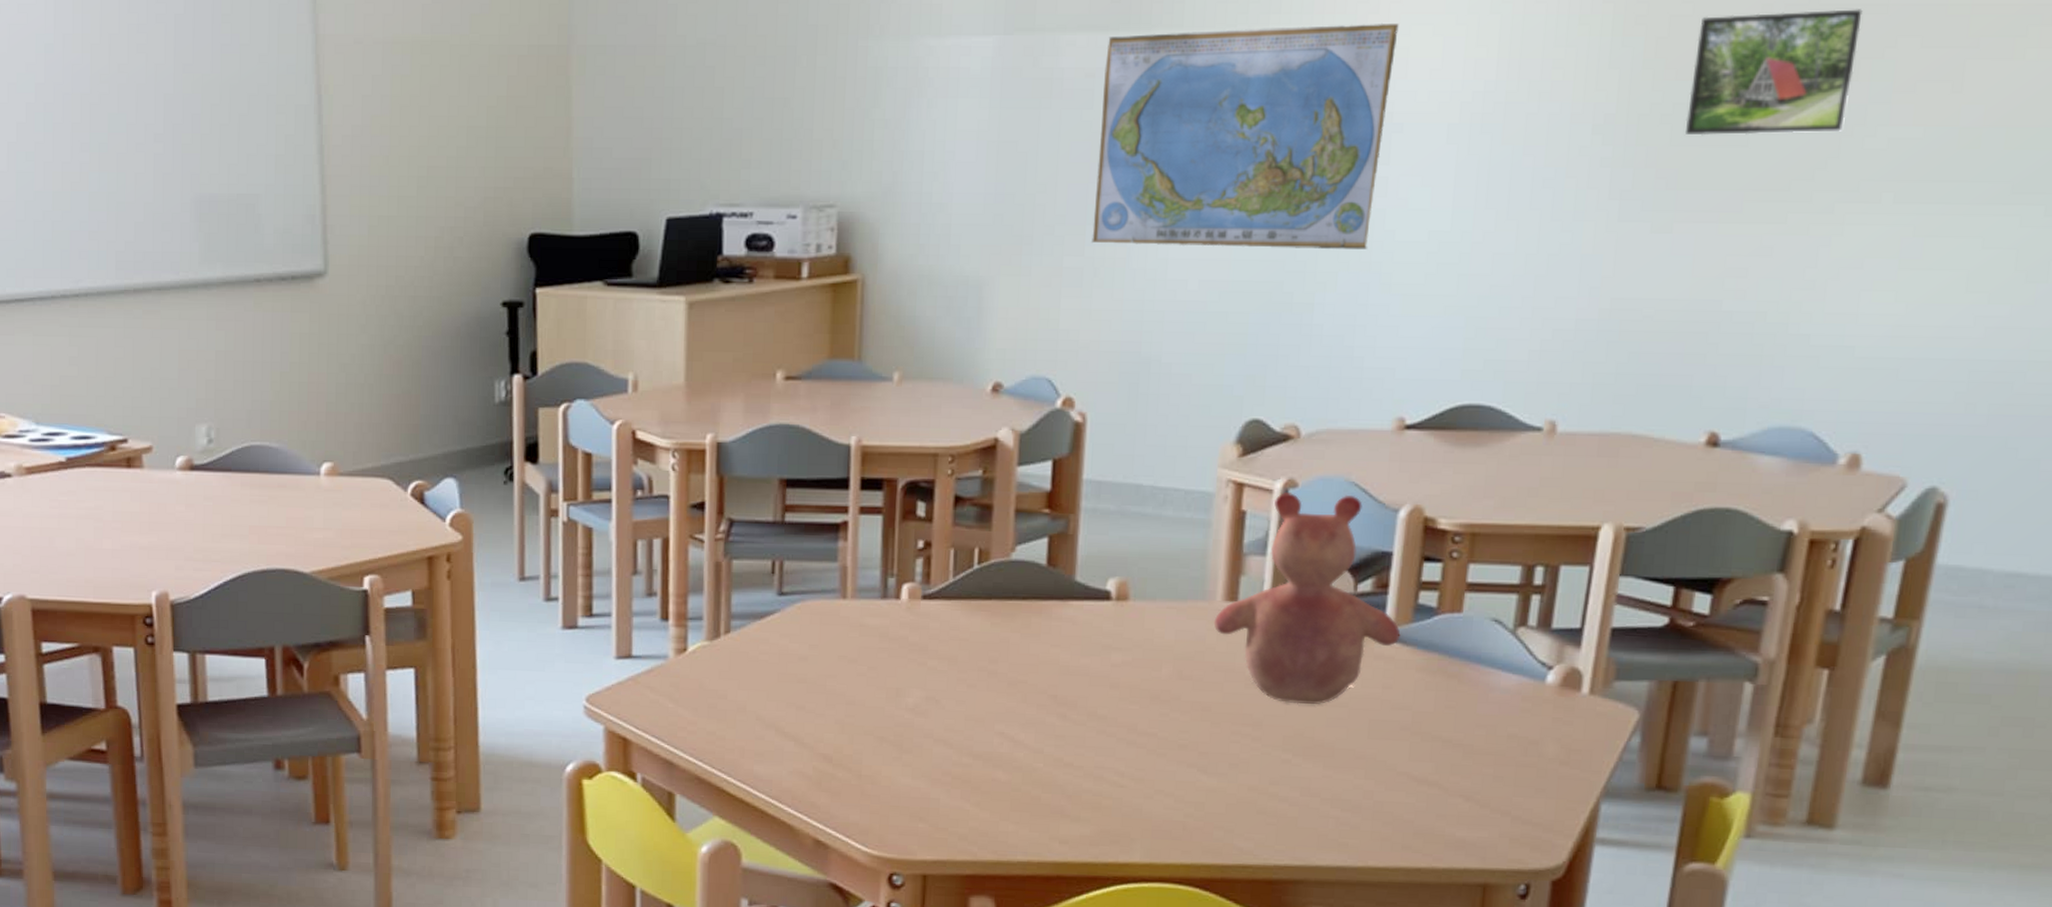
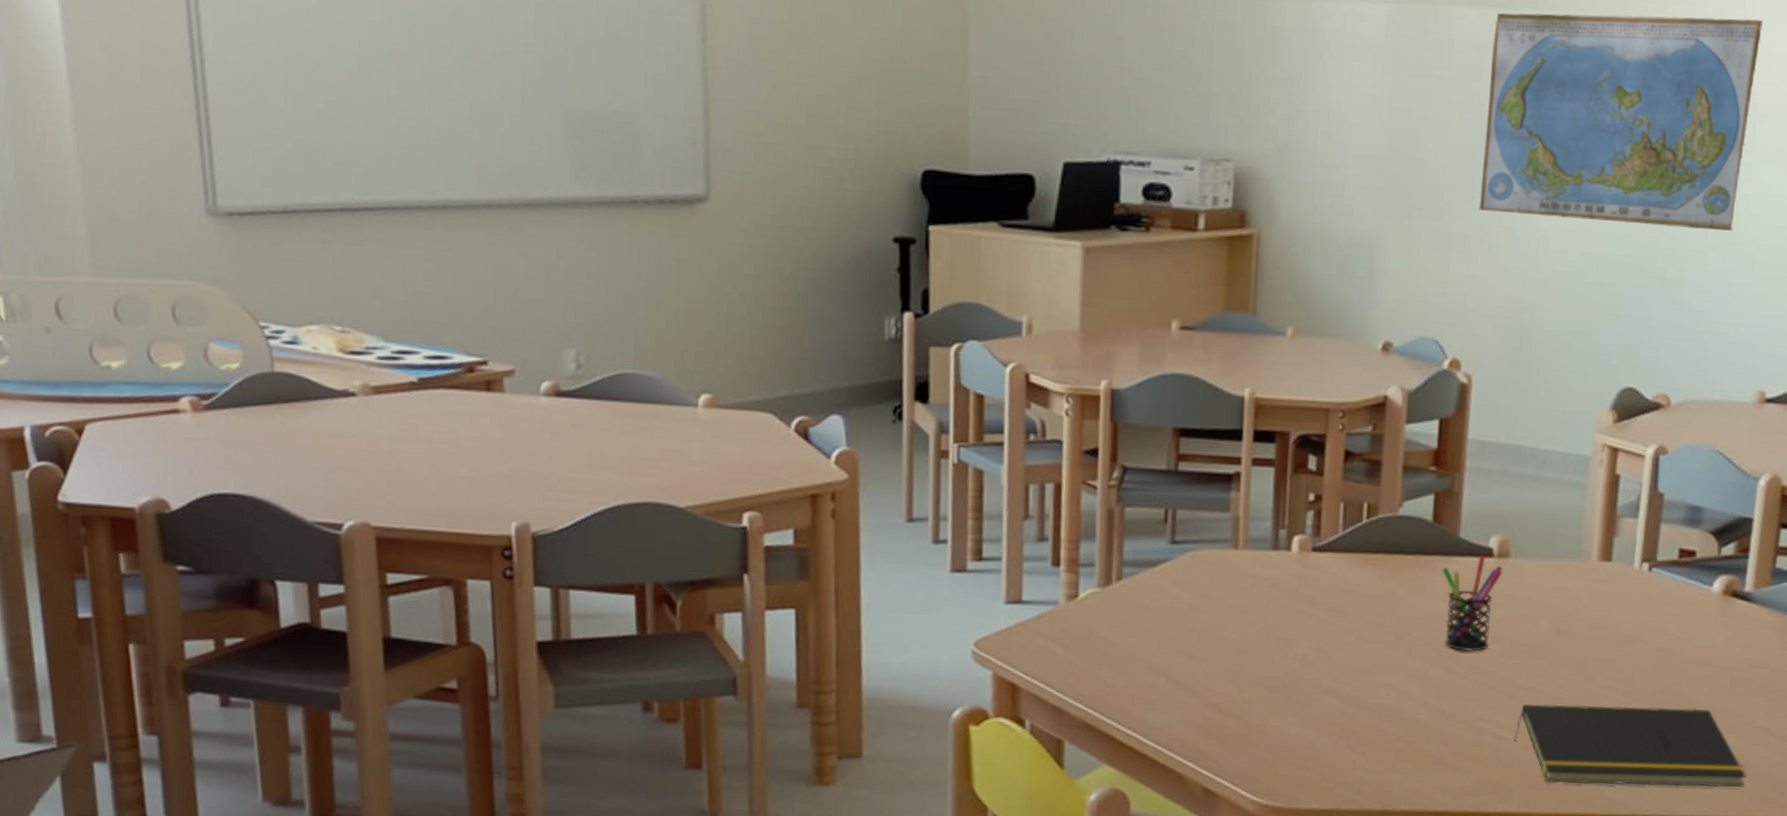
pen holder: none [1057,598,1122,698] -> present [1442,555,1503,652]
notepad: none [1135,750,1387,836] -> present [1514,704,1746,788]
teddy bear: present [1213,492,1401,704] -> none [1589,458,1760,661]

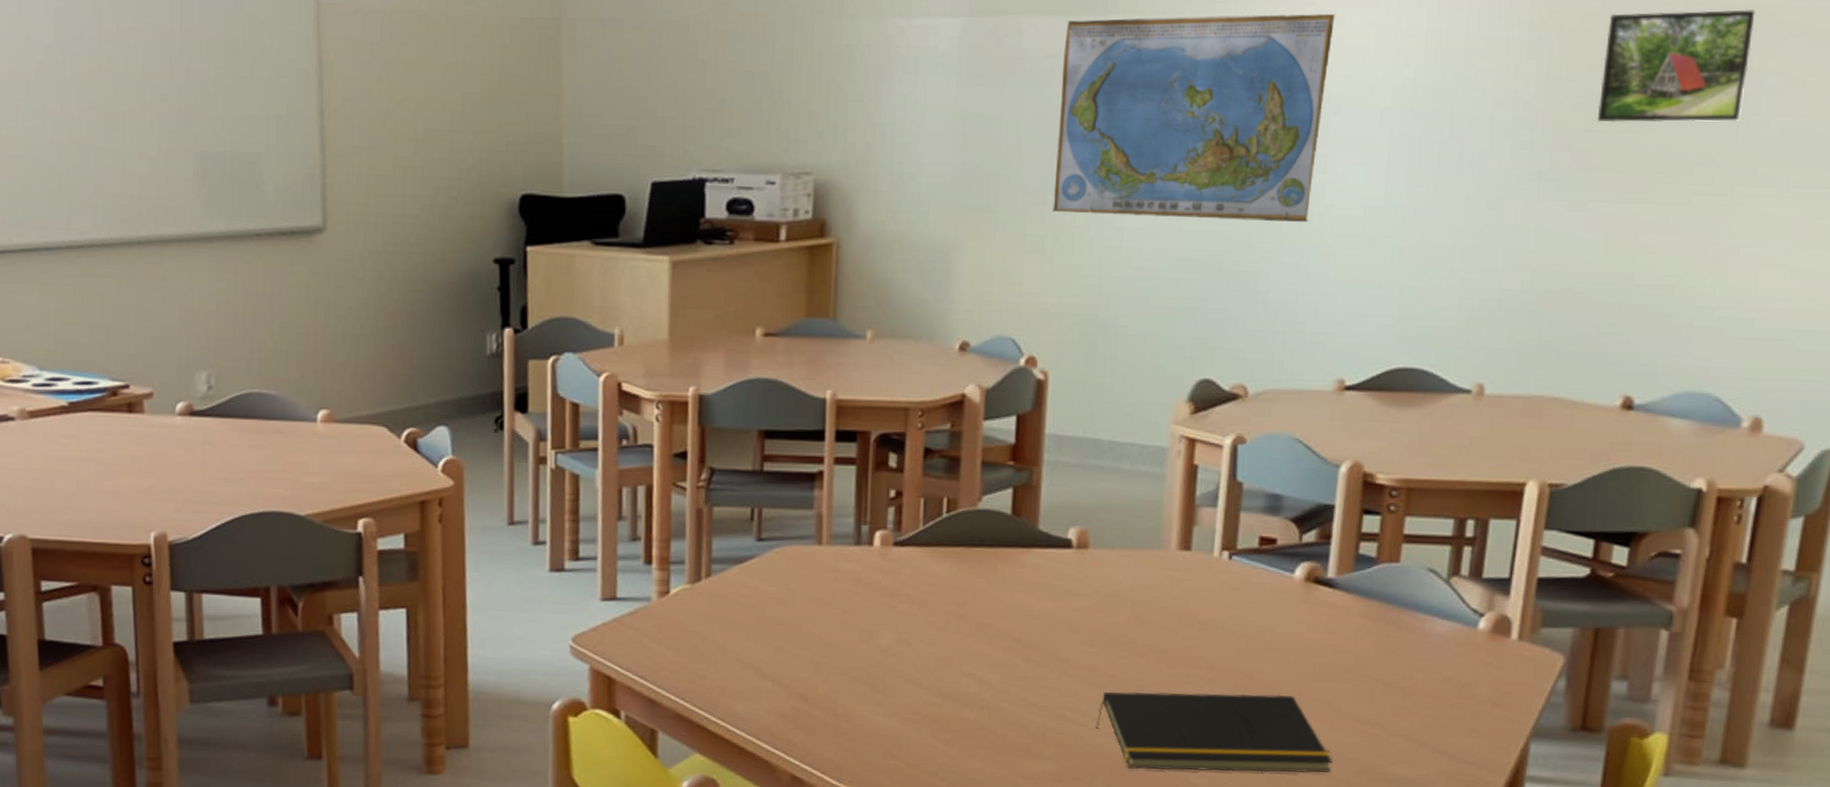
pen holder: present [1442,555,1503,652] -> none [1021,546,1082,641]

